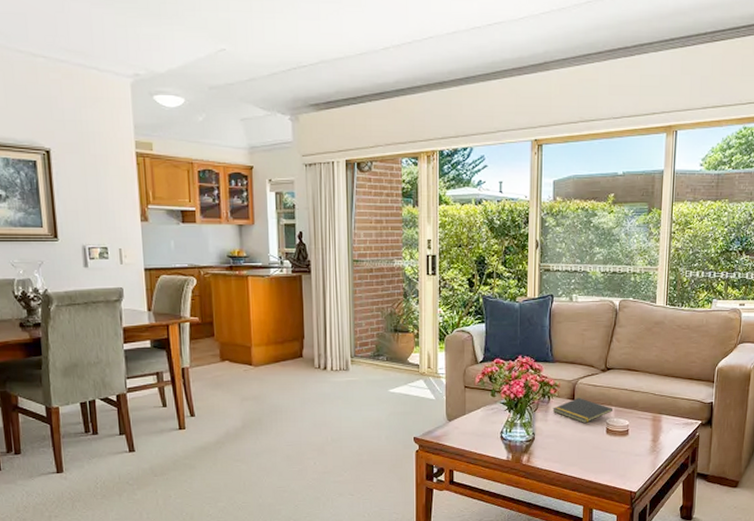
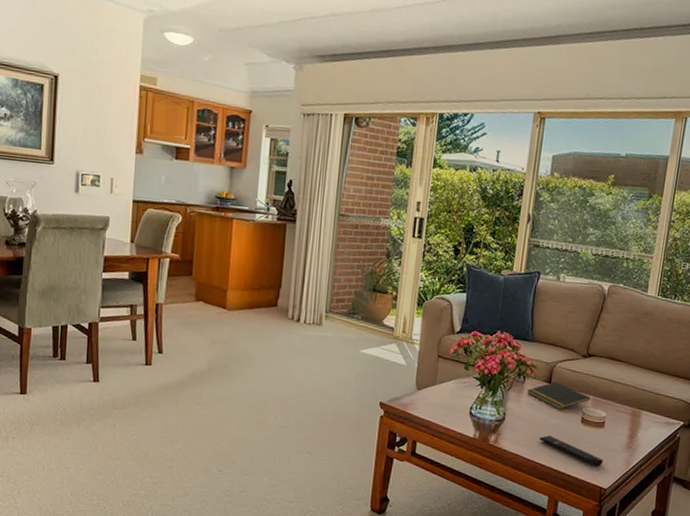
remote control: none [569,449,630,472] -> present [539,435,603,467]

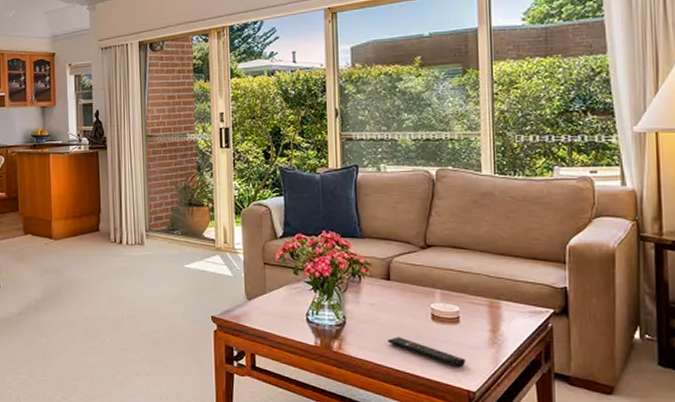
notepad: present [526,382,590,410] -> none [365,278,437,308]

